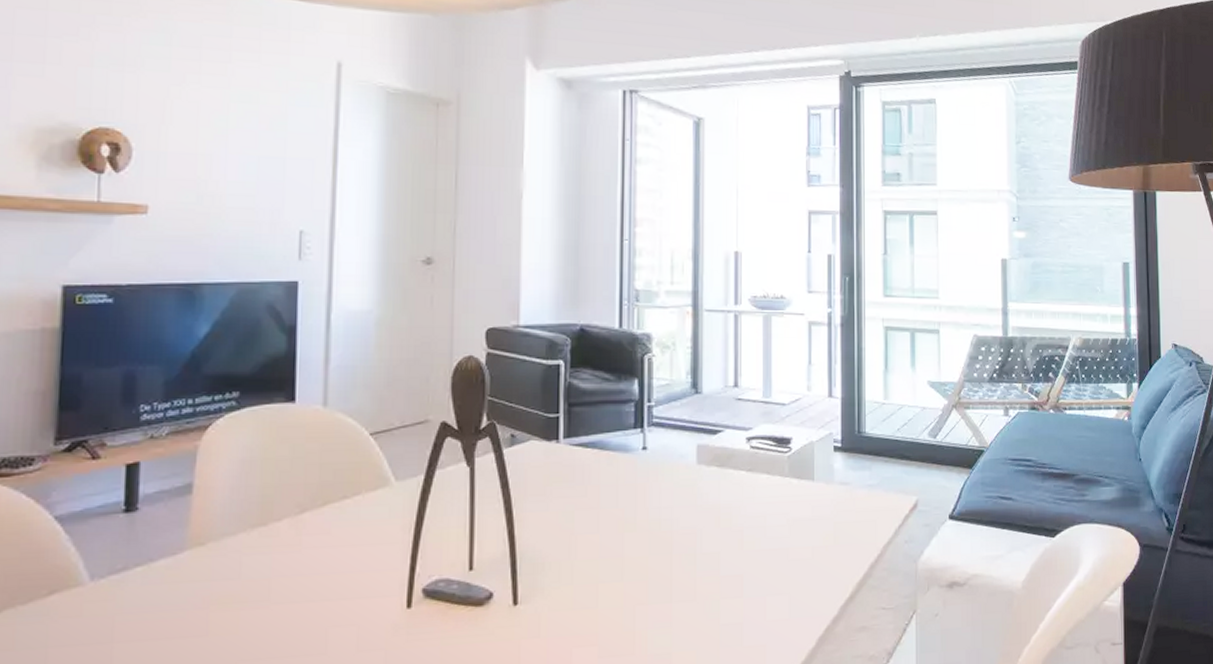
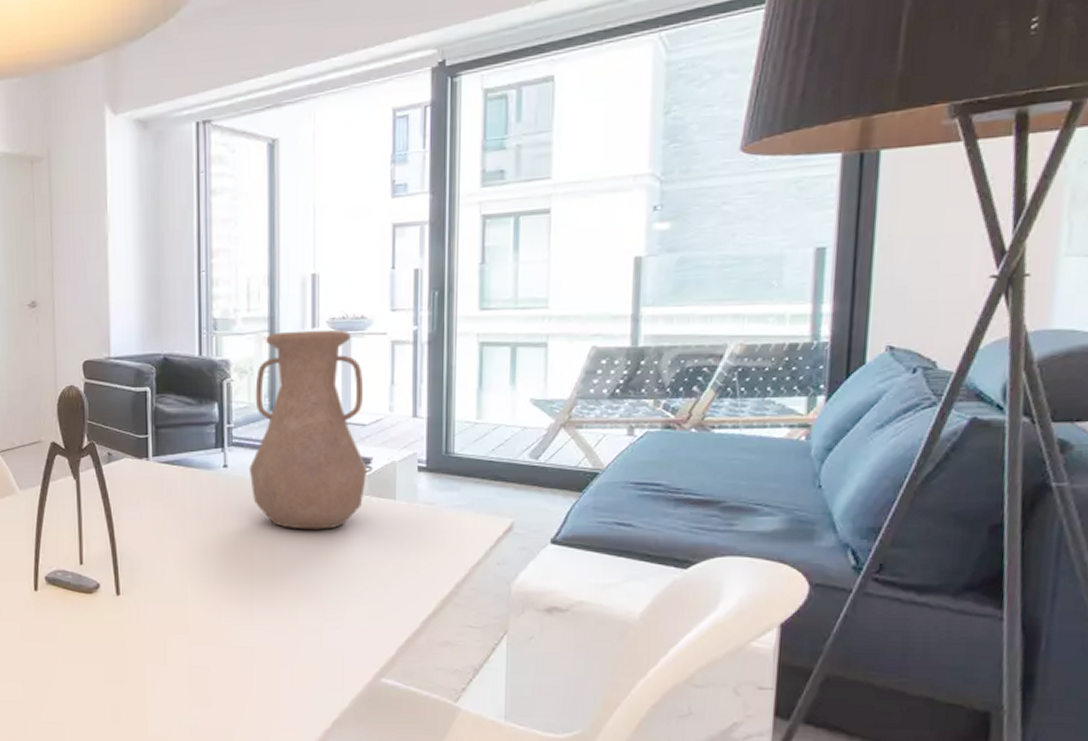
vase: none [669,307,788,516] -> present [249,329,368,529]

